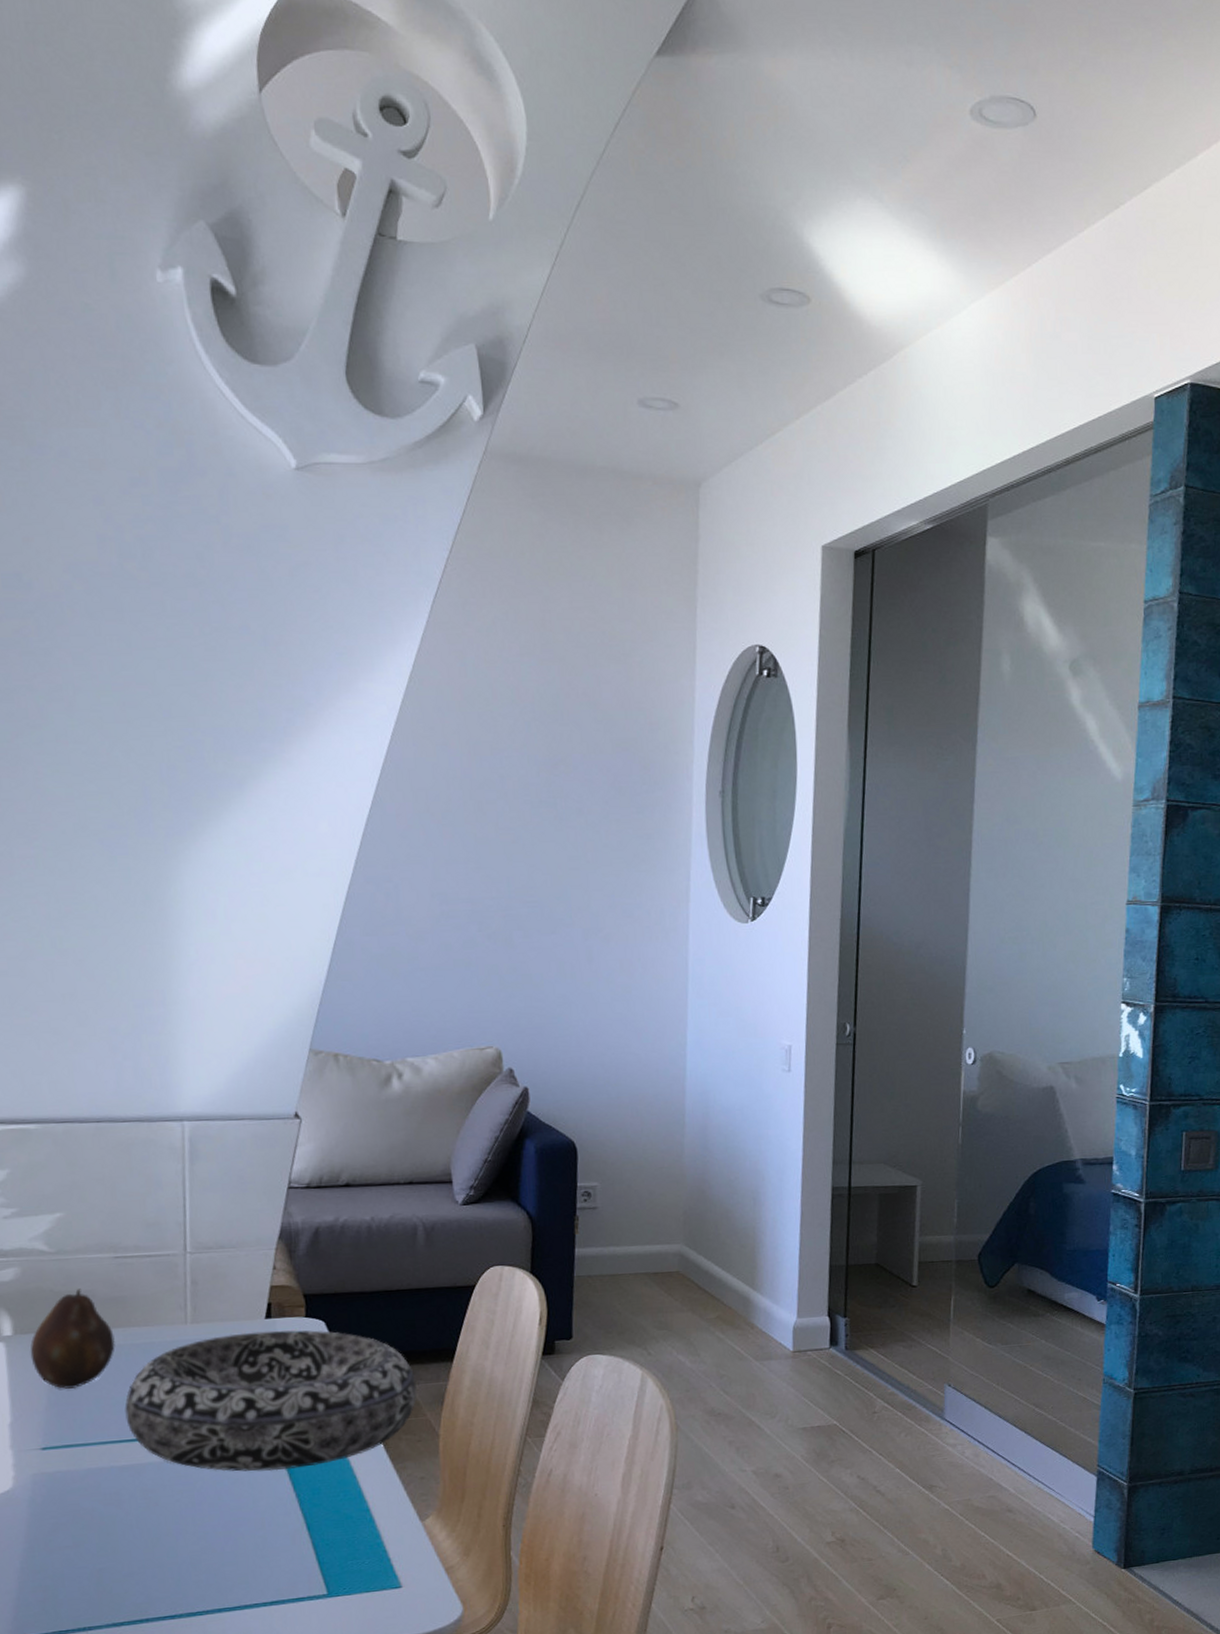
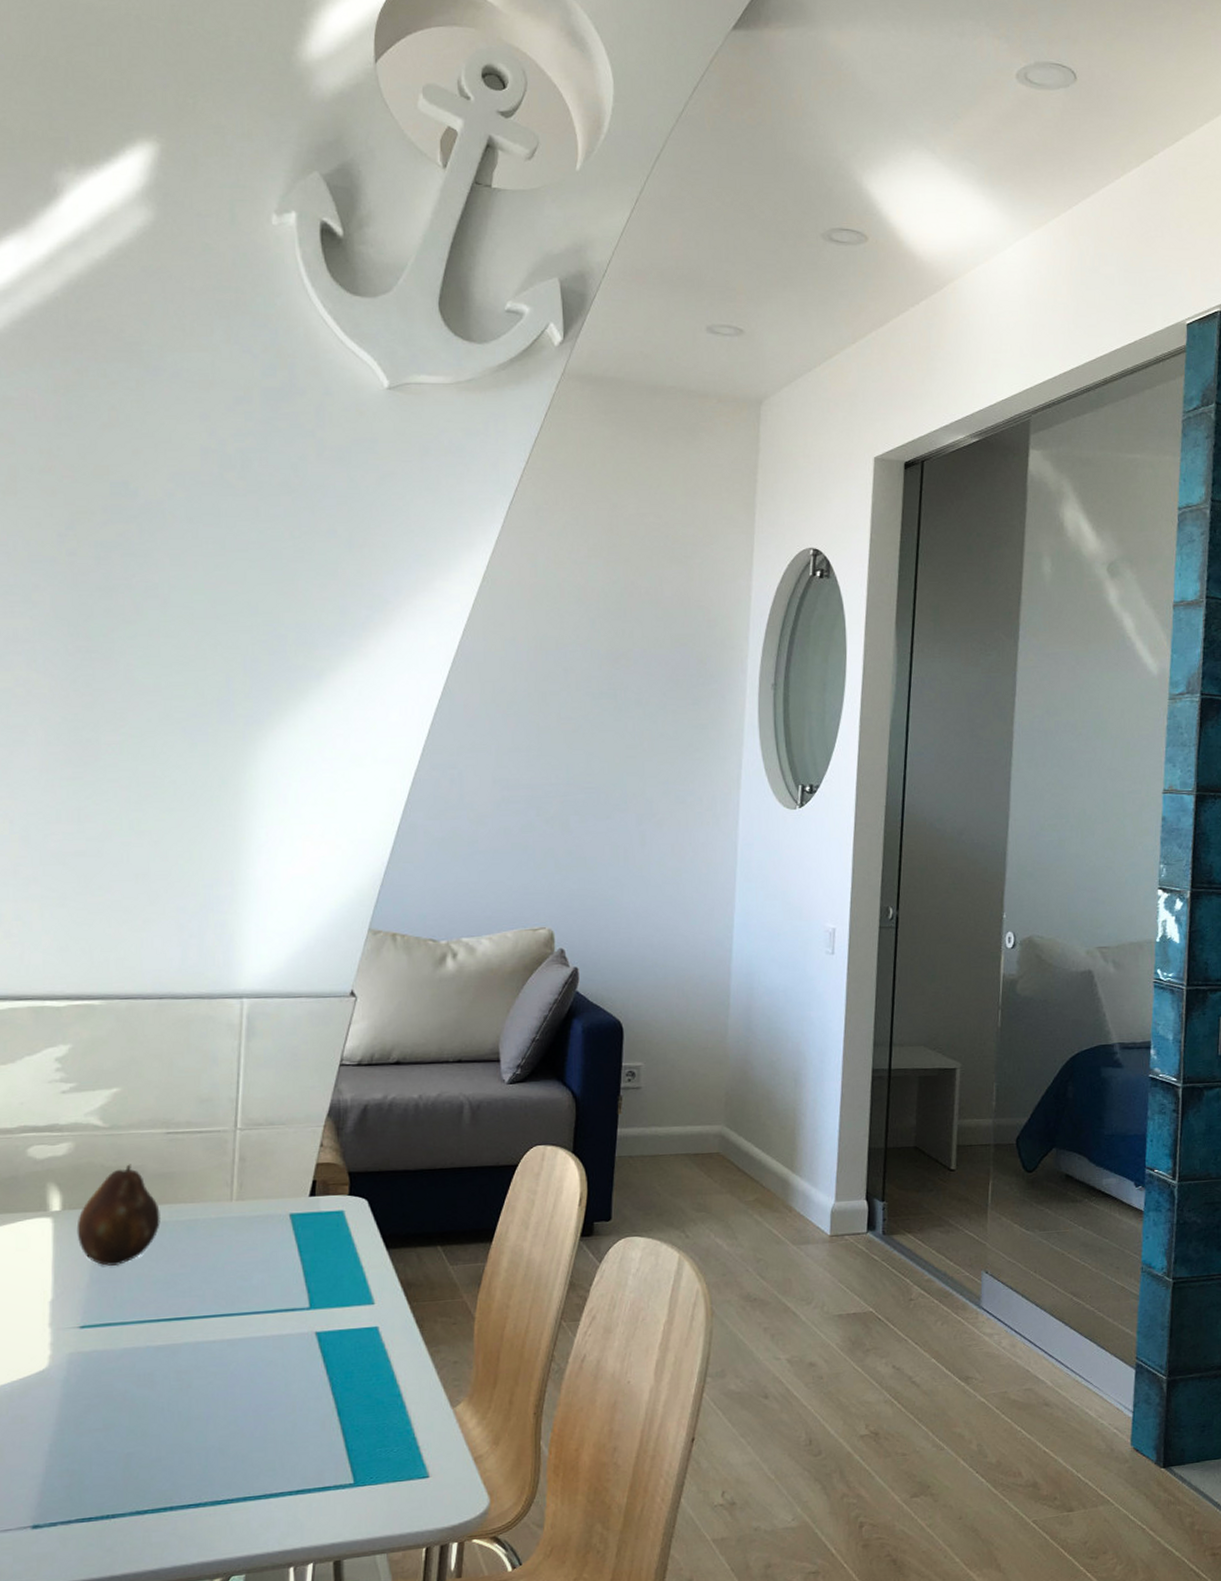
decorative bowl: present [125,1330,417,1472] -> none [165,1208,455,1353]

